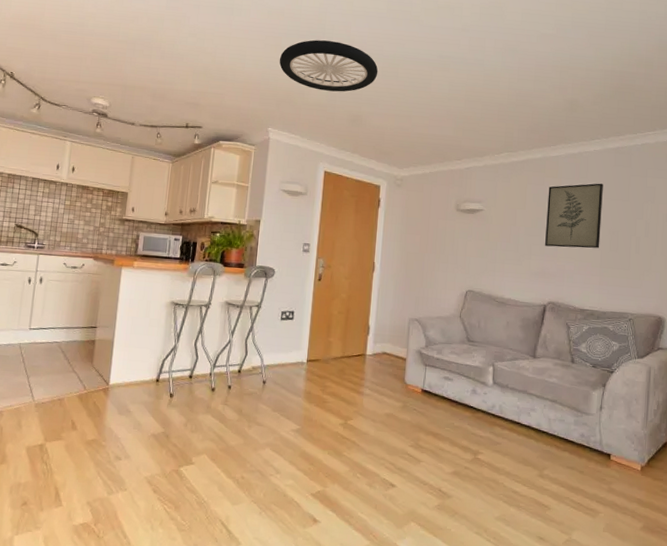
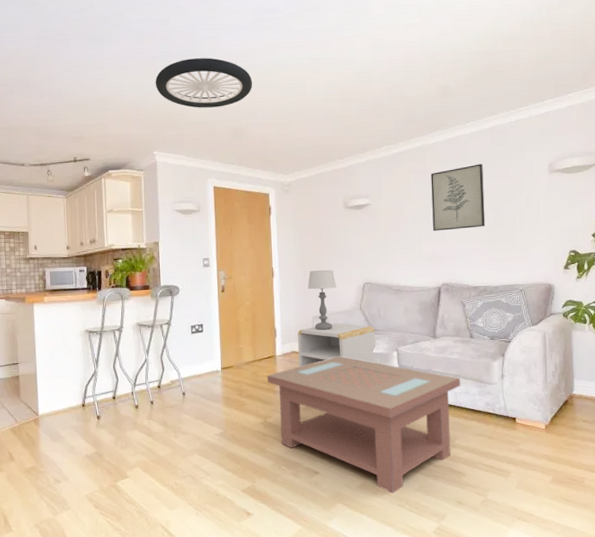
coffee table: none [353,364,557,519] -> present [266,356,461,494]
side table: none [389,328,473,377] -> present [298,323,377,368]
table lamp: none [407,271,438,335] -> present [307,270,336,330]

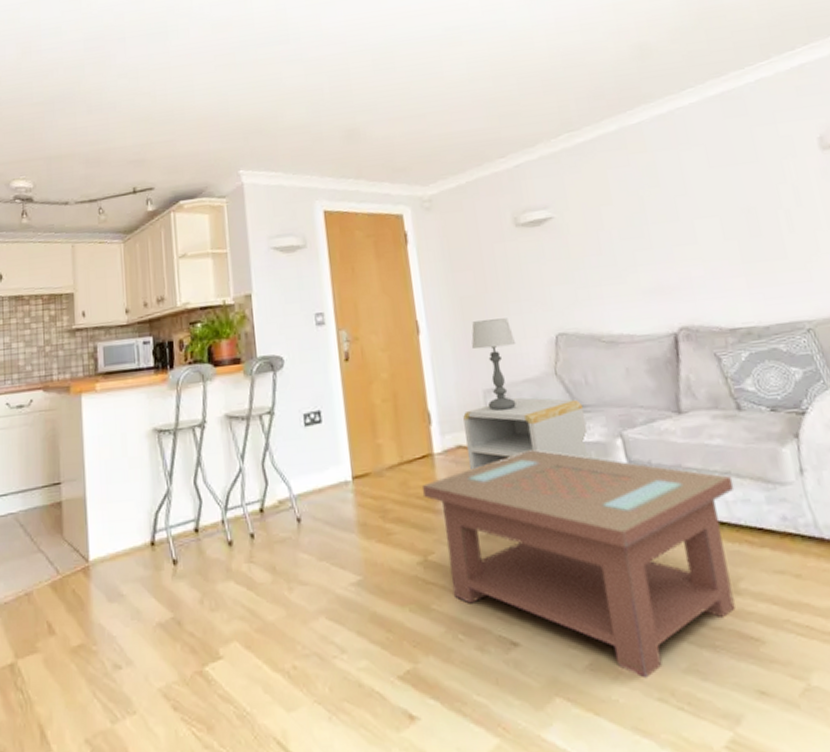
ceiling light: present [155,58,253,108] -> none [236,41,369,108]
wall art: present [430,164,486,231] -> none [637,146,734,249]

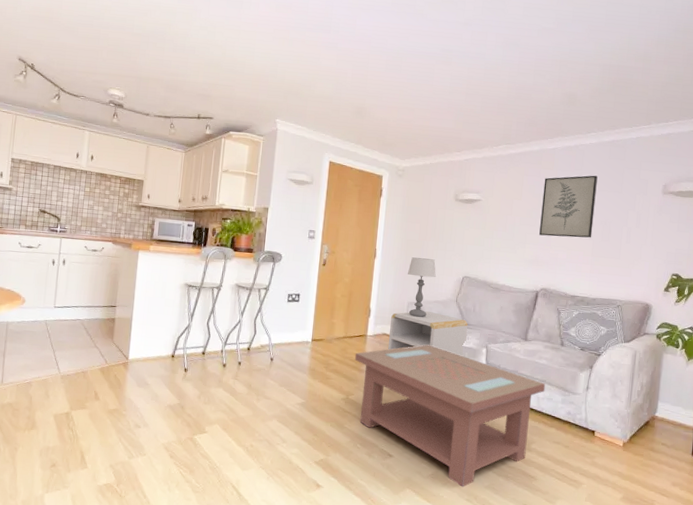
wall art: none [637,146,734,249] -> present [539,175,598,238]

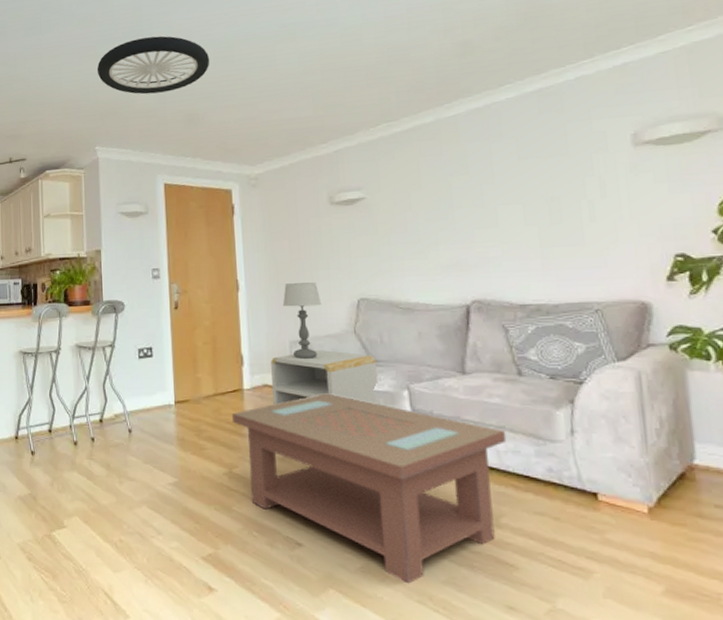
ceiling light: none [286,33,383,85] -> present [97,36,210,95]
wall art: present [539,175,598,238] -> none [449,139,535,231]

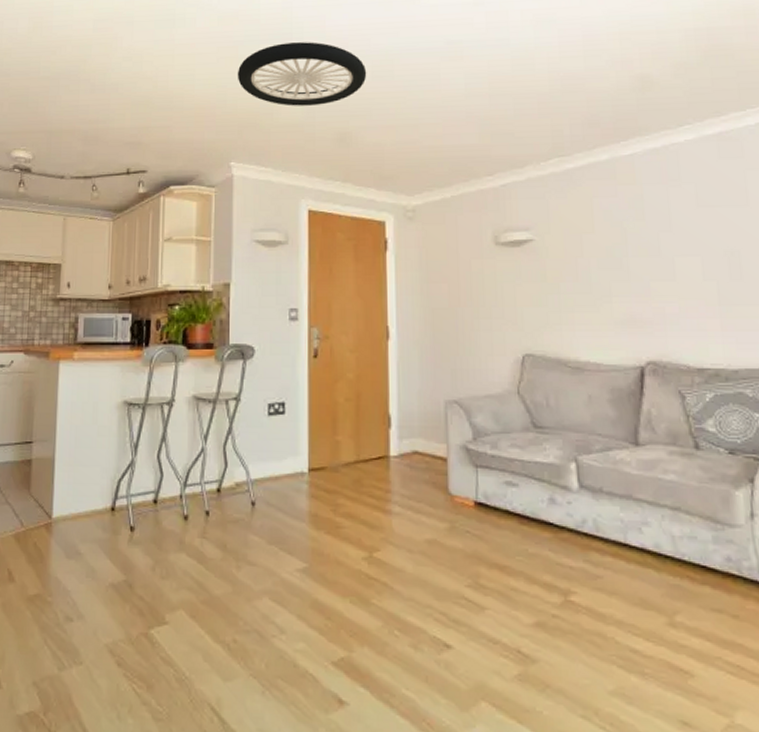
coffee table: present [231,393,507,584] -> none [374,464,683,695]
side table: present [271,350,380,406] -> none [423,412,545,480]
table lamp: present [282,282,321,359] -> none [438,333,481,422]

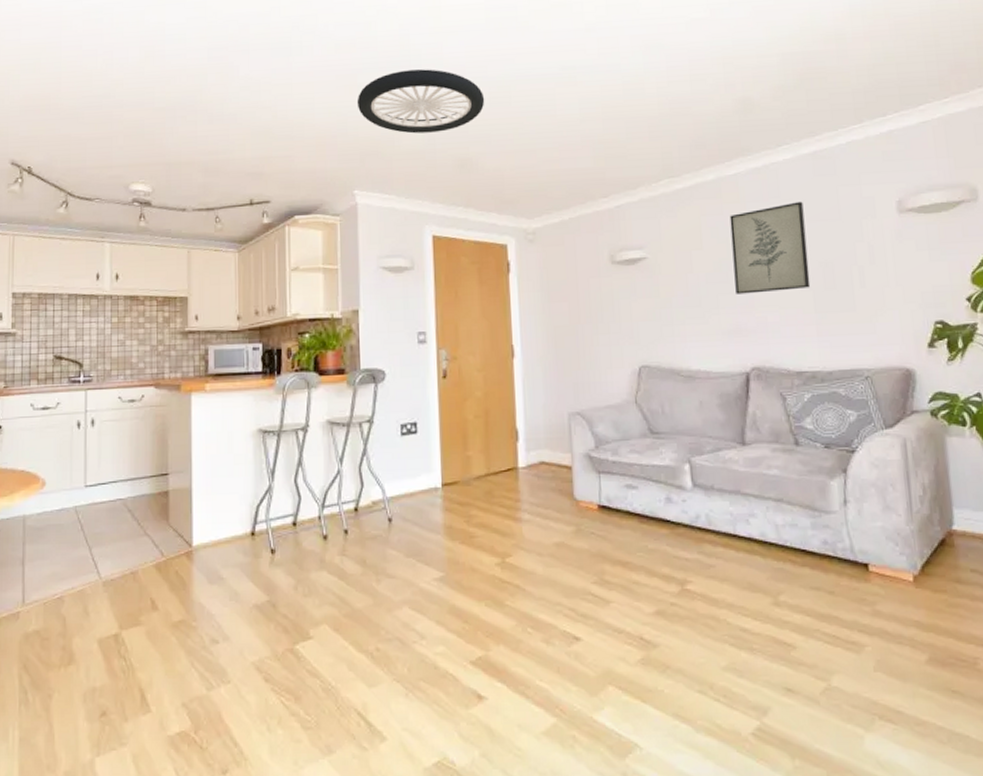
wall art: none [624,185,714,282] -> present [729,201,811,294]

